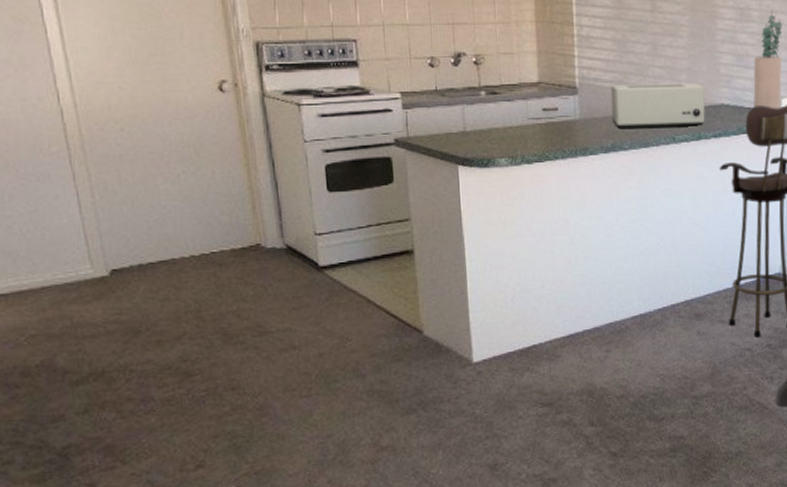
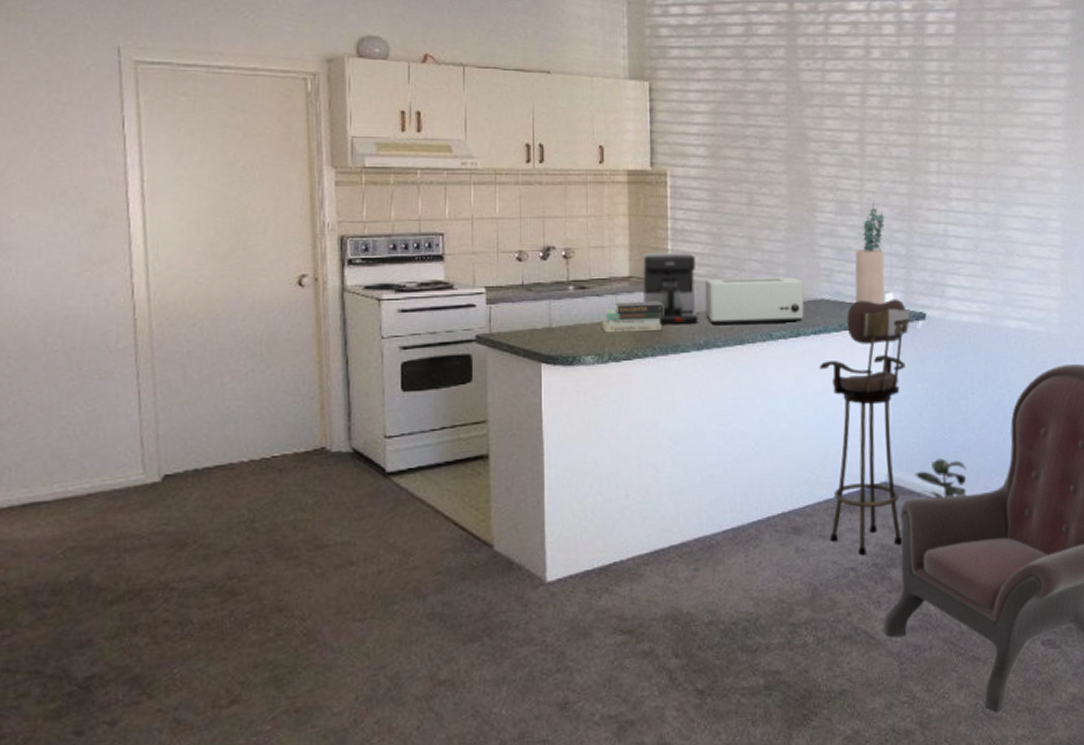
books: none [514,106,572,137] -> present [602,301,663,333]
coffee maker: none [550,59,605,128] -> present [642,253,698,324]

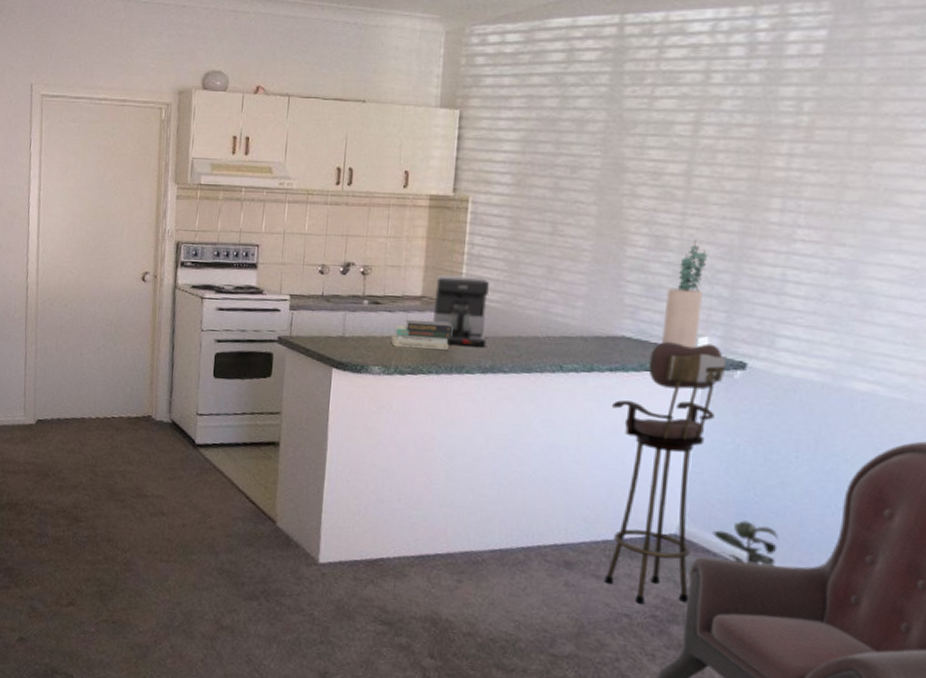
toaster: present [704,277,804,326] -> none [494,304,604,357]

